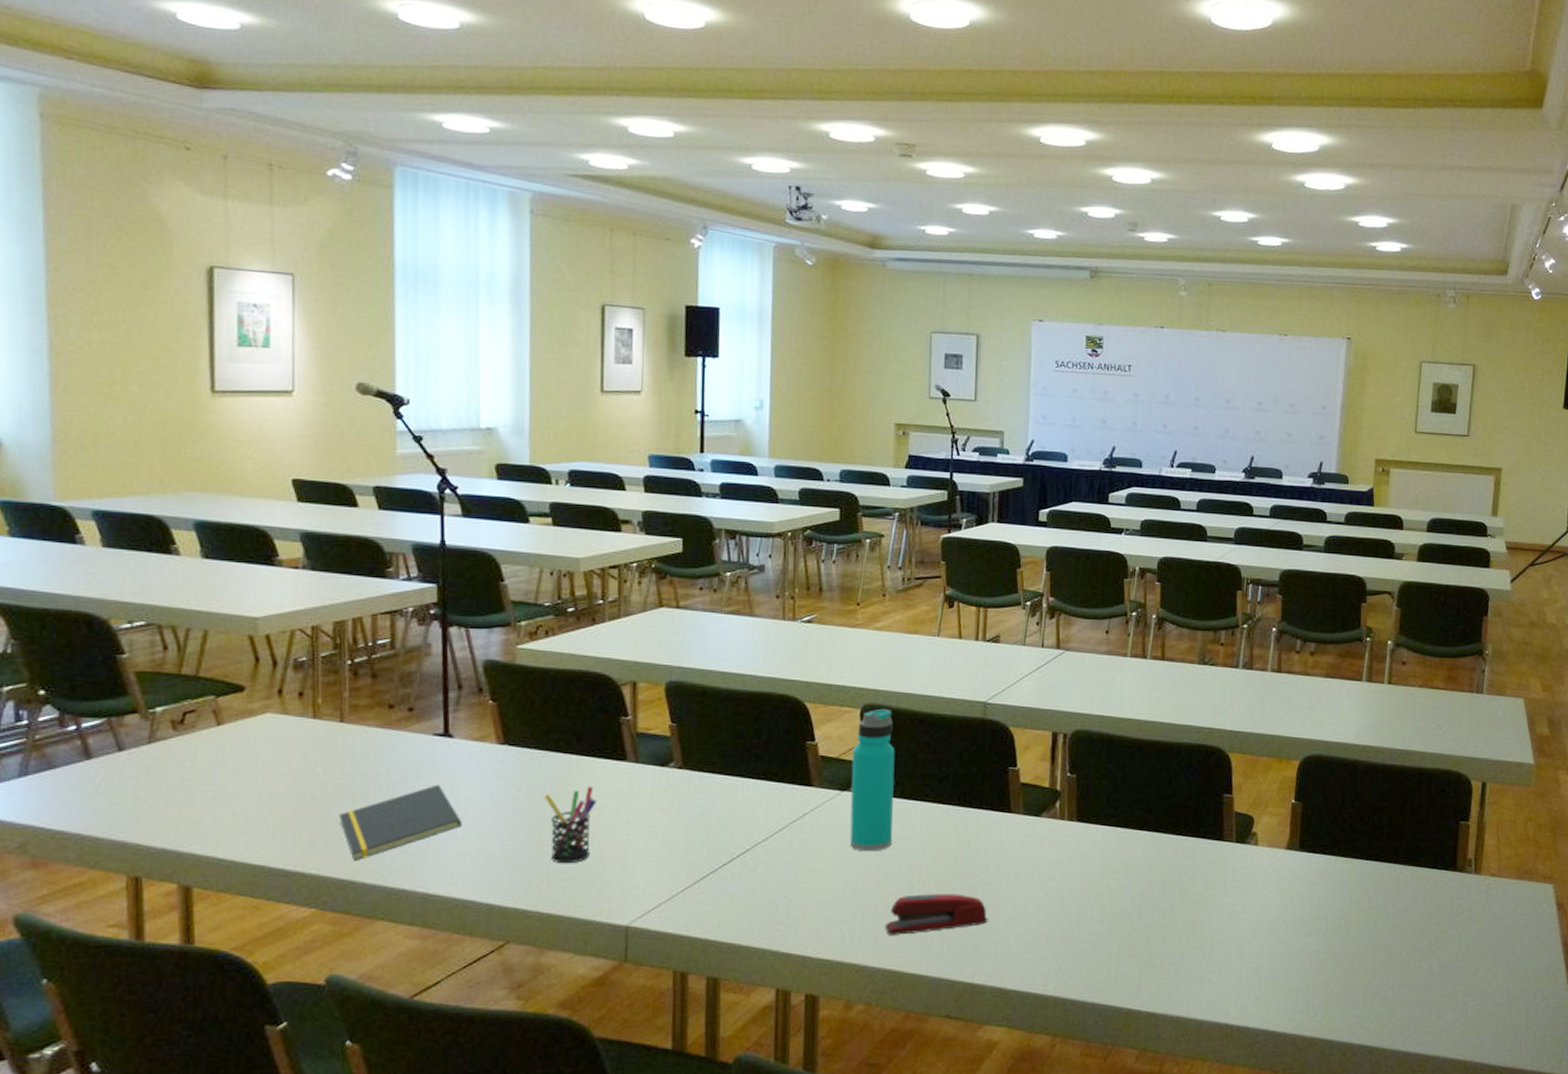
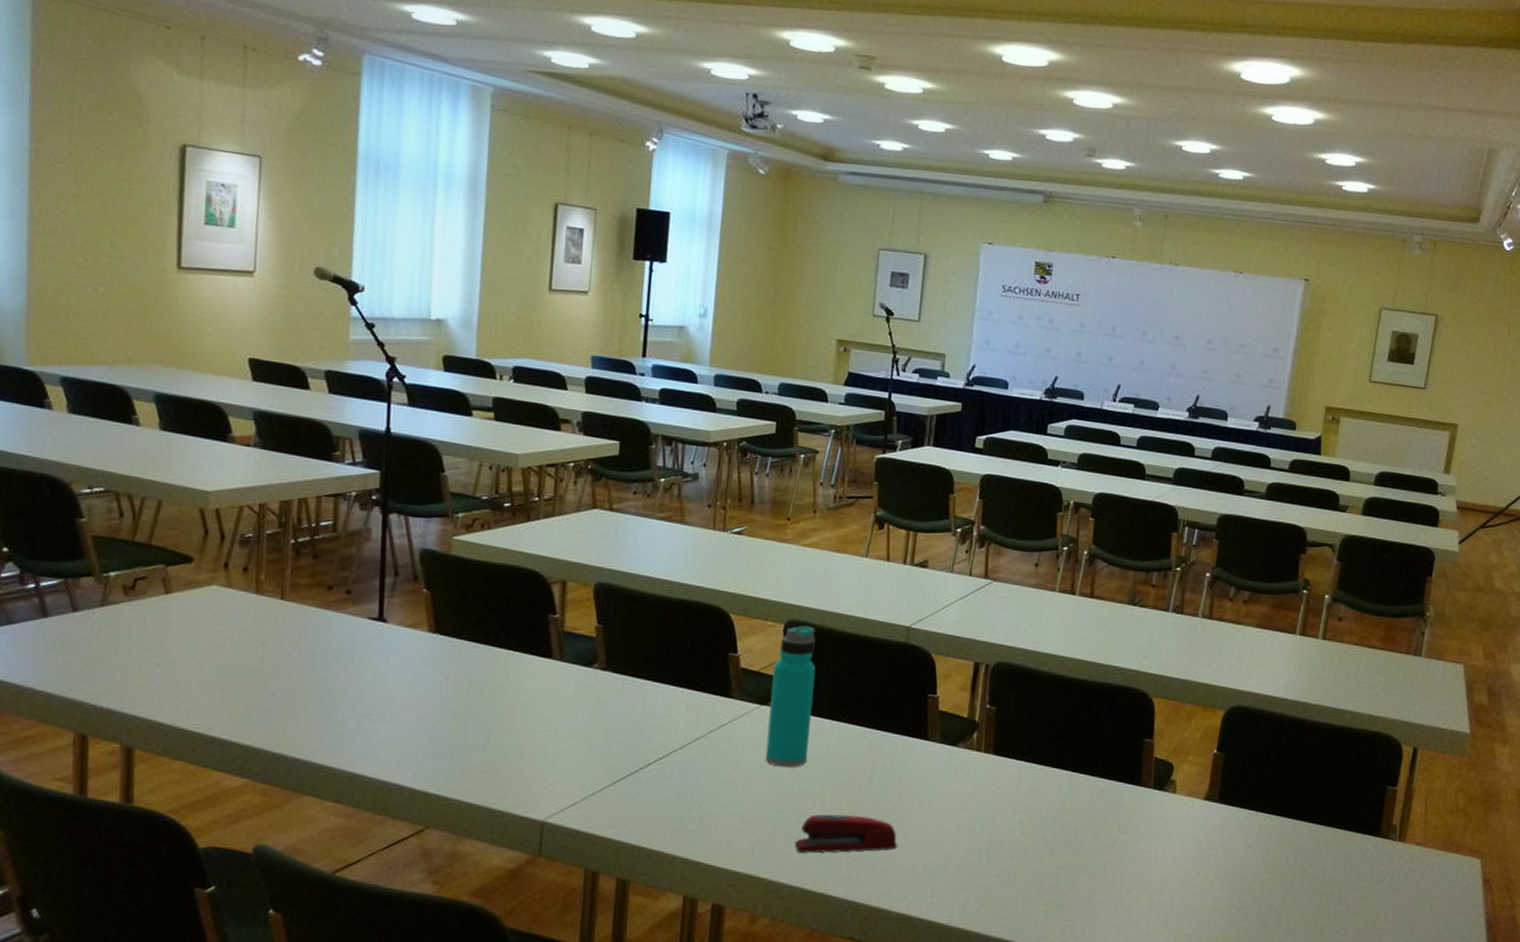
notepad: present [339,784,463,862] -> none [275,667,391,737]
pen holder: present [545,786,596,864] -> none [471,680,521,756]

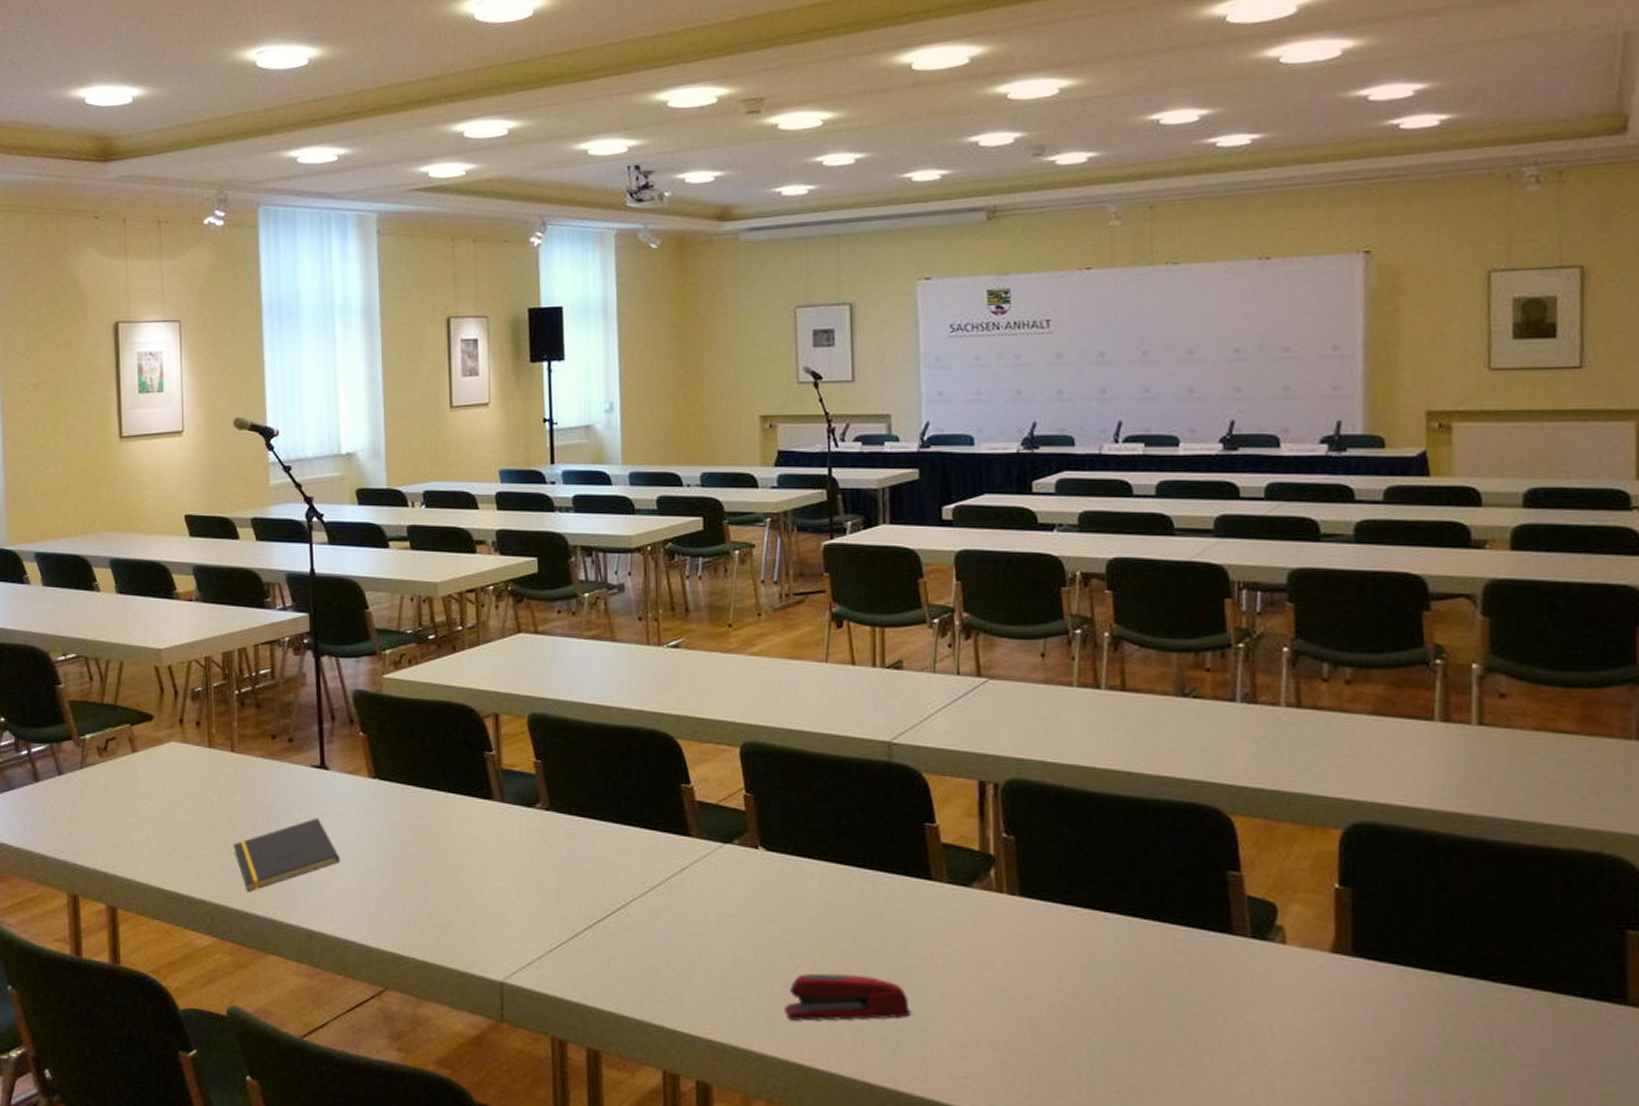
notepad: none [275,667,391,737] -> present [233,818,341,893]
water bottle: present [765,625,816,768] -> none [733,747,787,918]

